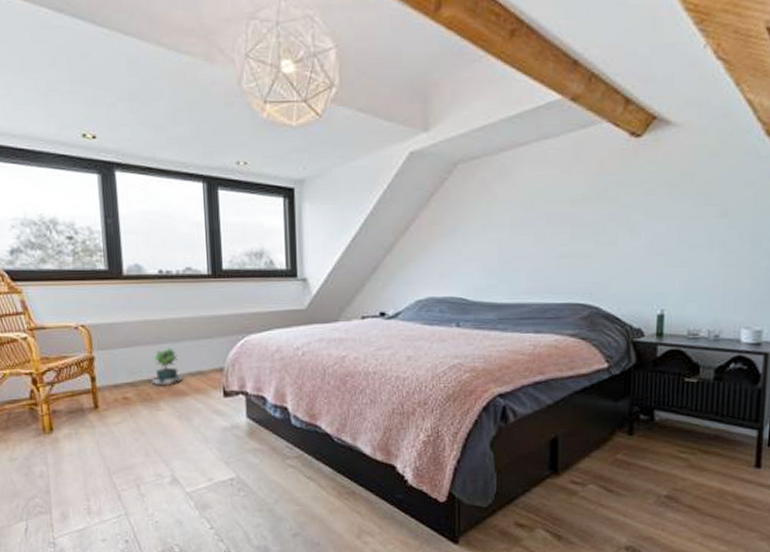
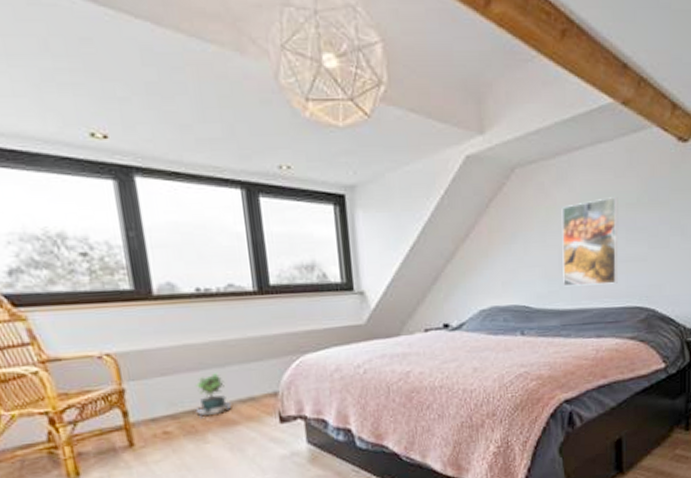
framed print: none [502,192,563,281] -> present [561,197,618,287]

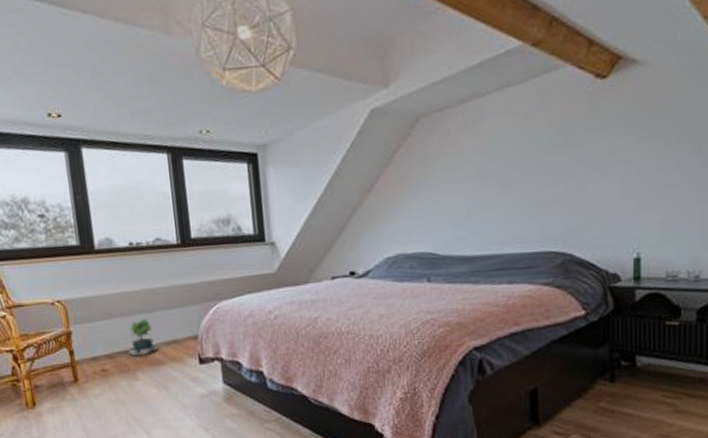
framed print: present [561,197,618,287] -> none [468,140,530,233]

